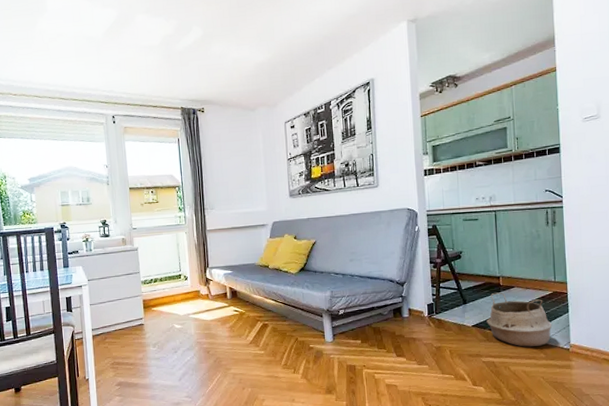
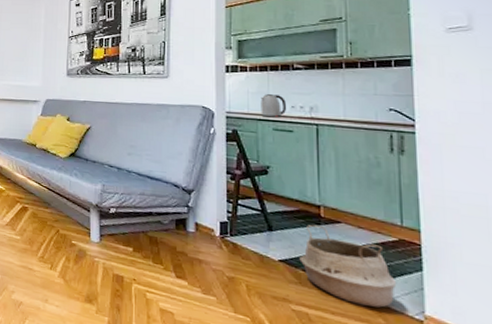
kettle: none [452,189,473,211] -> present [260,93,287,118]

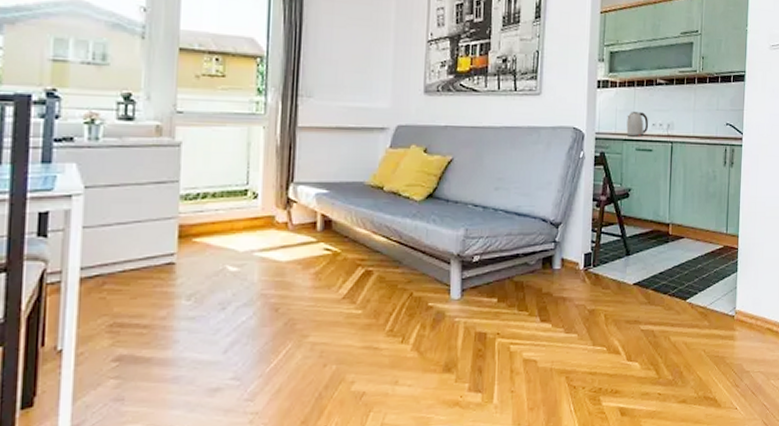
woven basket: present [299,224,397,308] -> none [650,243,720,312]

